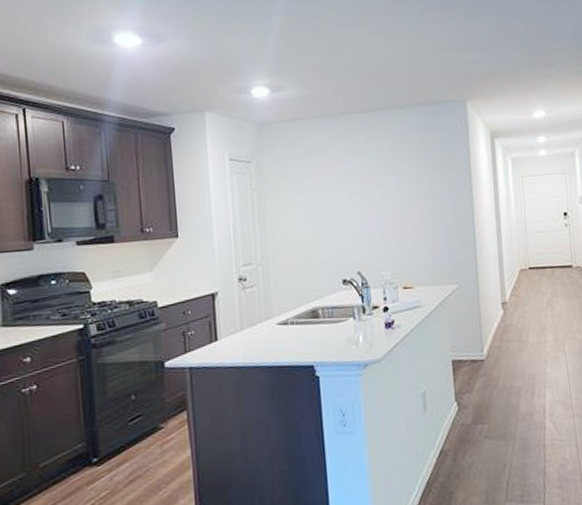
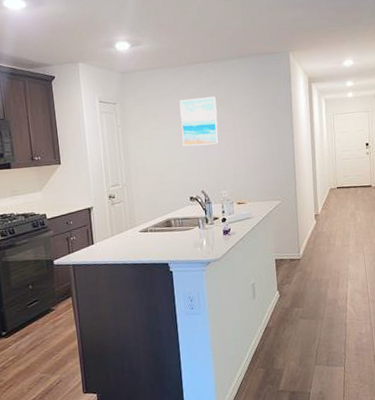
wall art: none [330,154,380,216] -> present [179,96,219,147]

